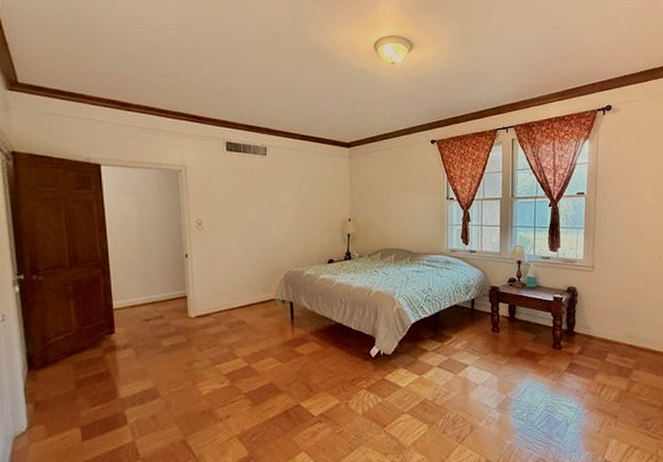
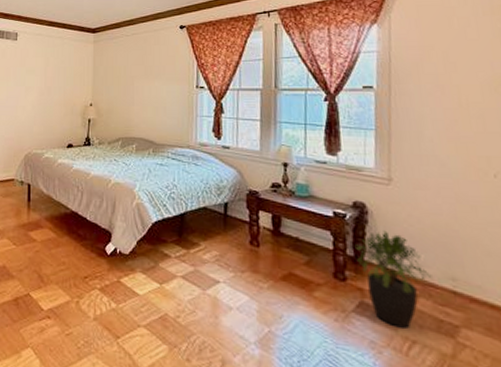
potted plant: none [569,307,618,378] -> present [356,230,432,328]

